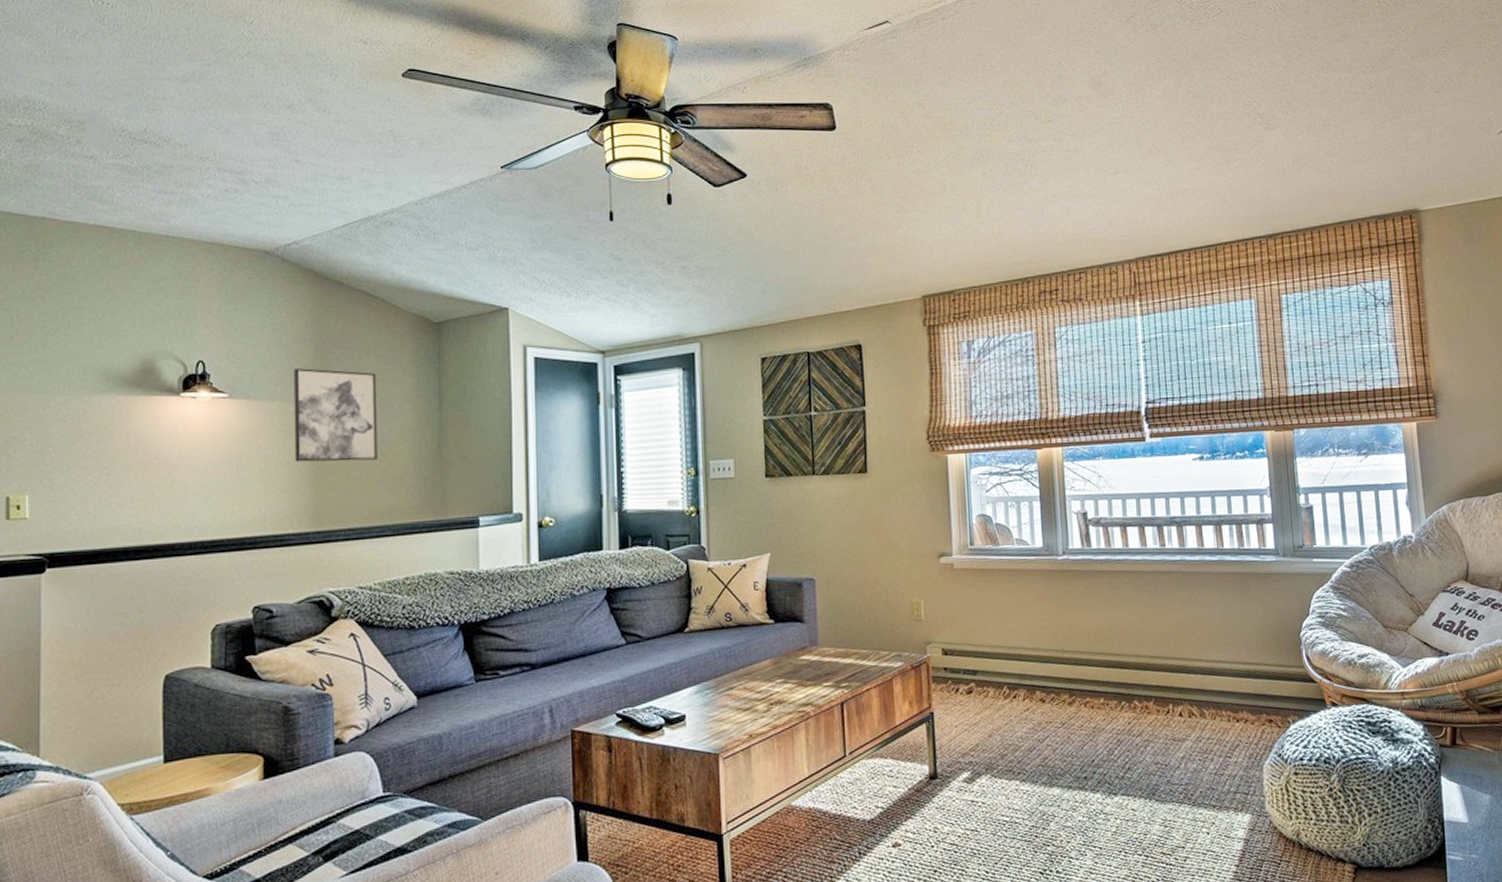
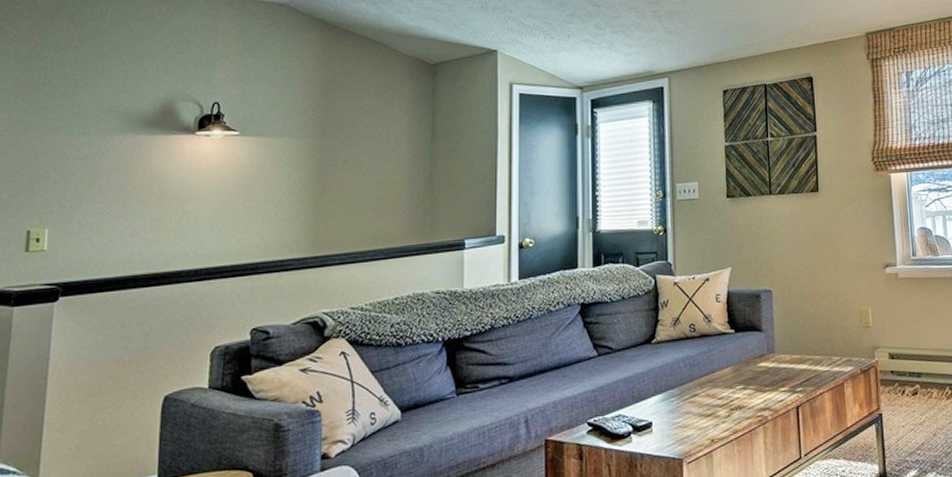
wall art: present [294,368,378,462] -> none [297,107,376,193]

